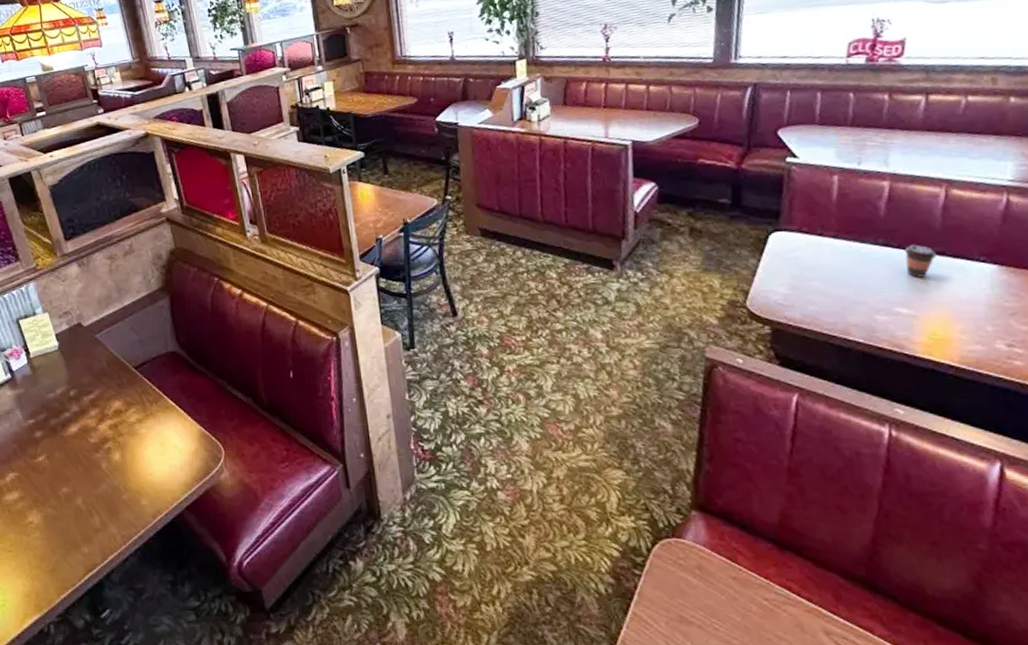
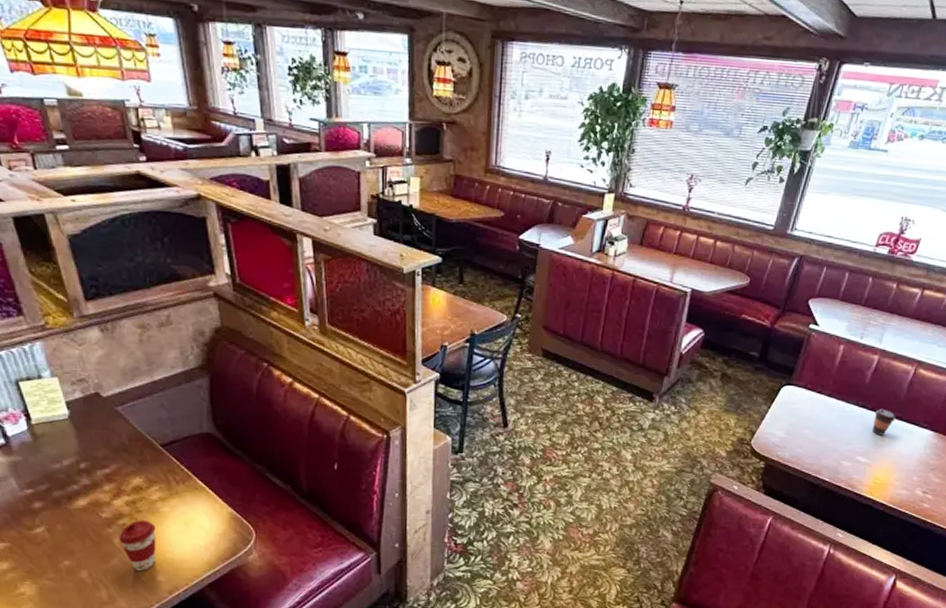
coffee cup: none [105,443,138,496] -> present [119,520,156,572]

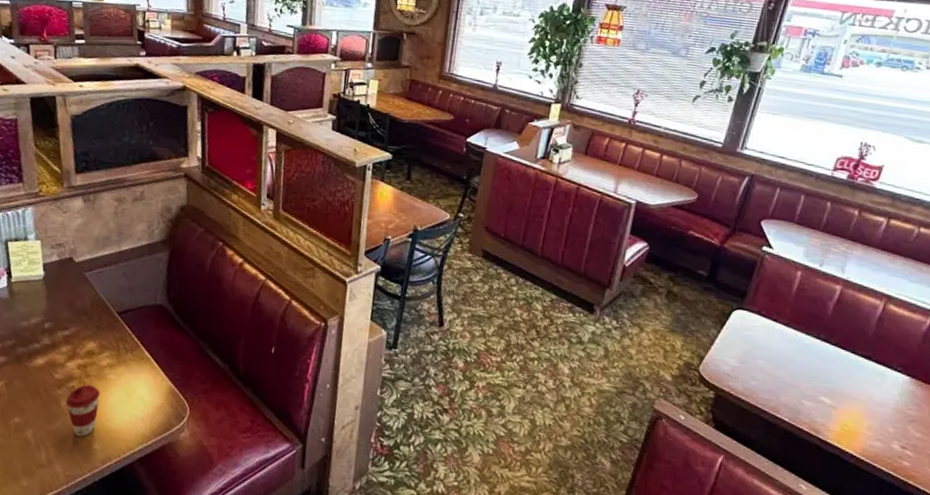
coffee cup: present [873,408,896,435] -> none [838,345,865,376]

